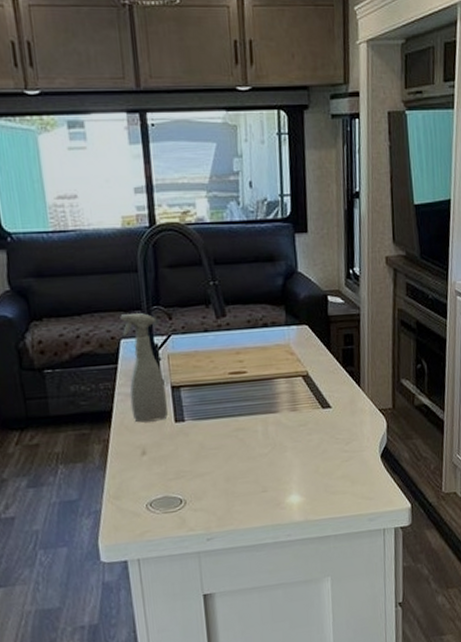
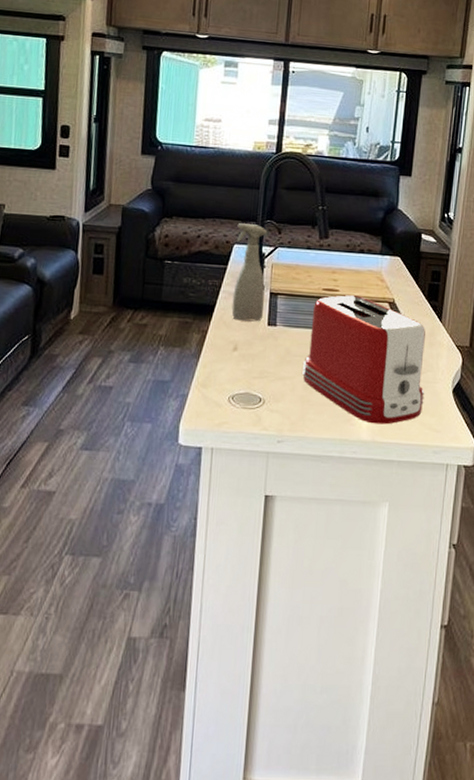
toaster: none [220,374,353,504] -> present [302,295,426,425]

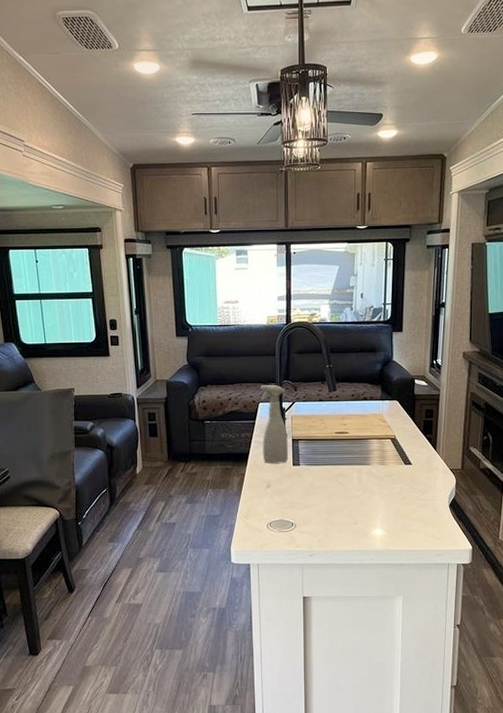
toaster: present [302,295,426,425] -> none [323,436,426,536]

